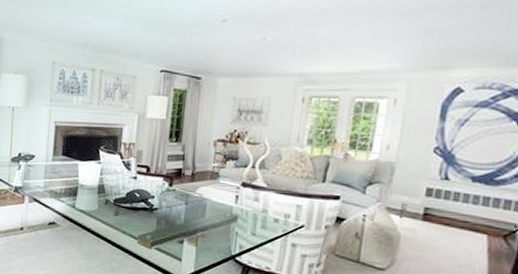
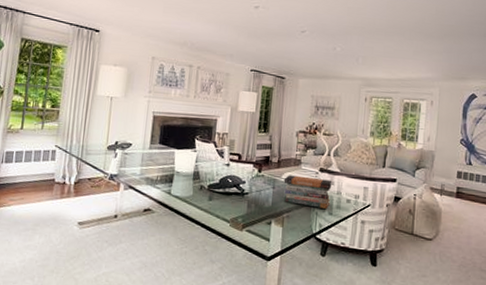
book stack: none [197,189,257,229] -> present [283,175,333,209]

